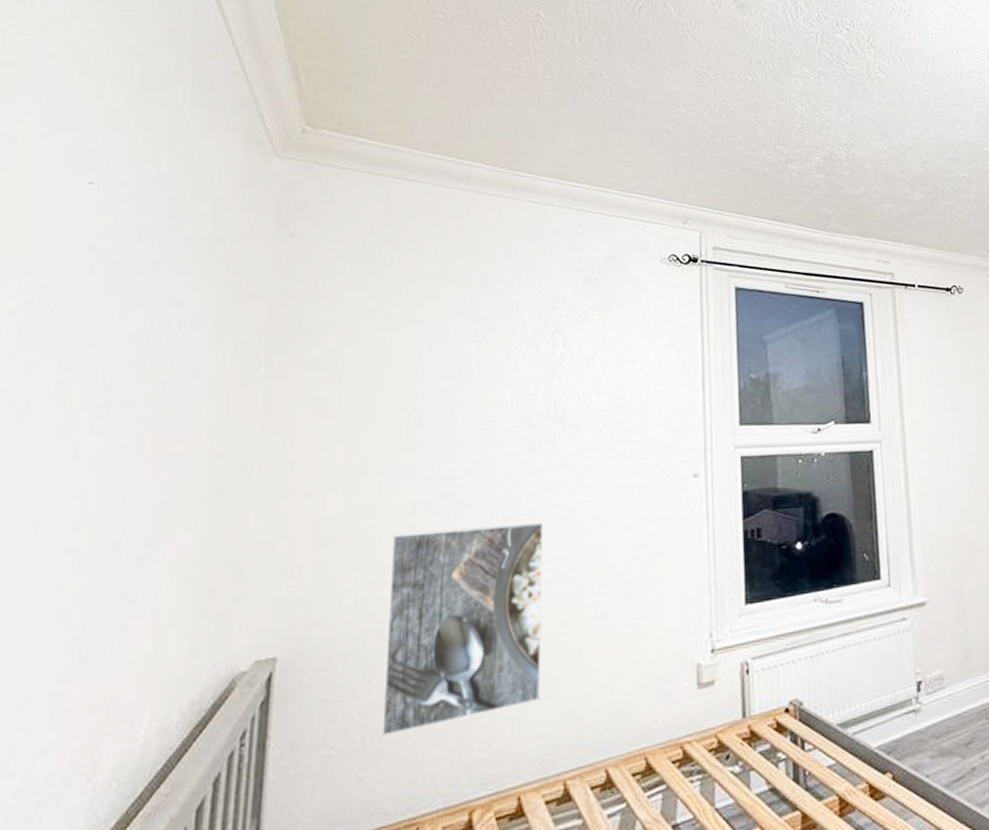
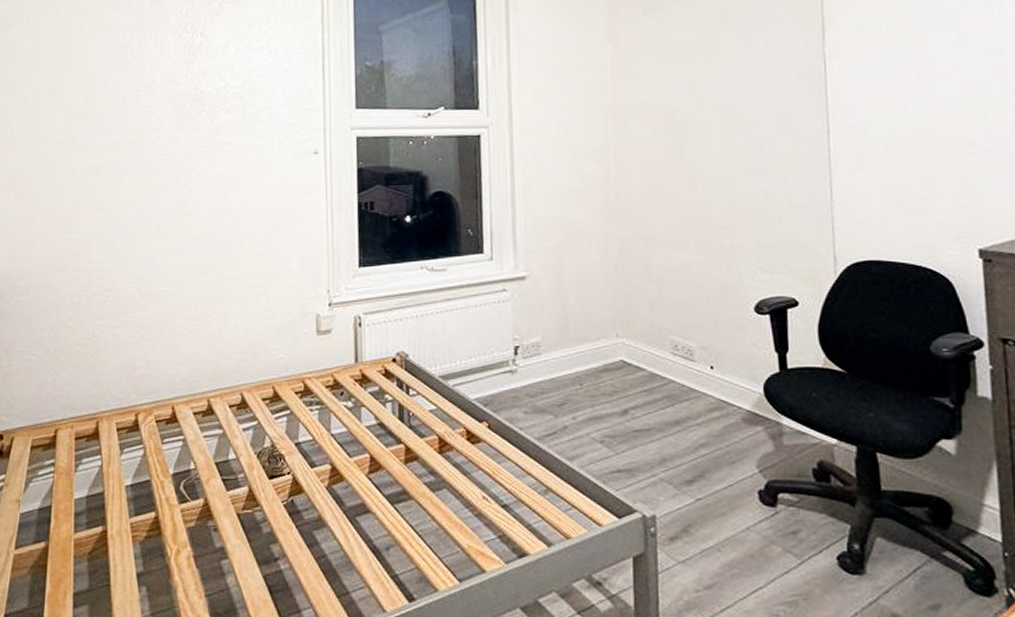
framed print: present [381,522,543,737] -> none [68,188,189,350]

